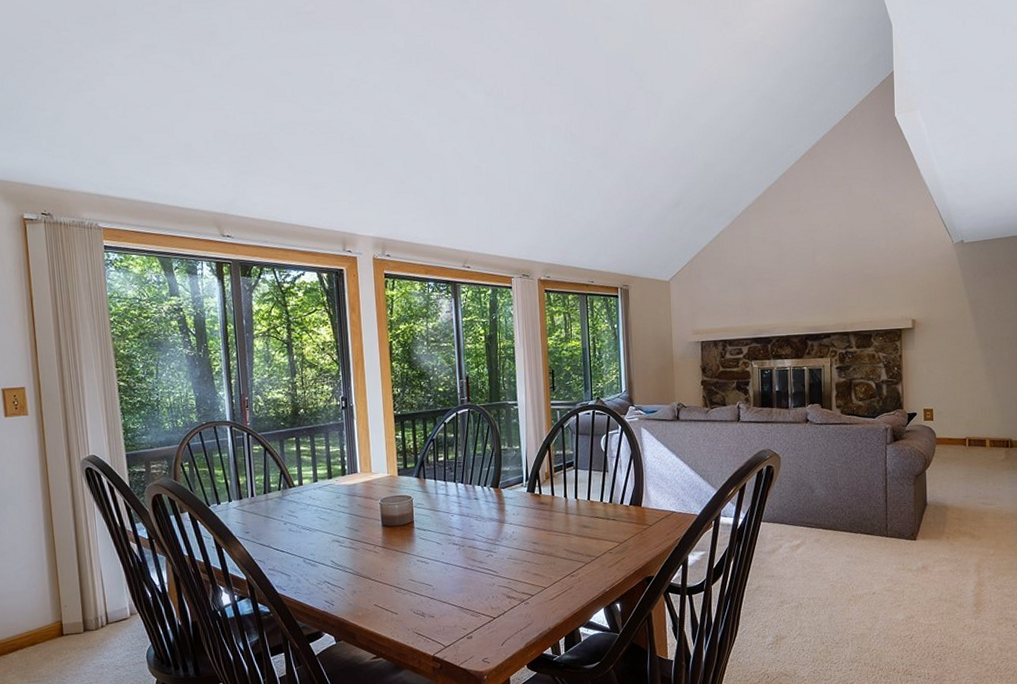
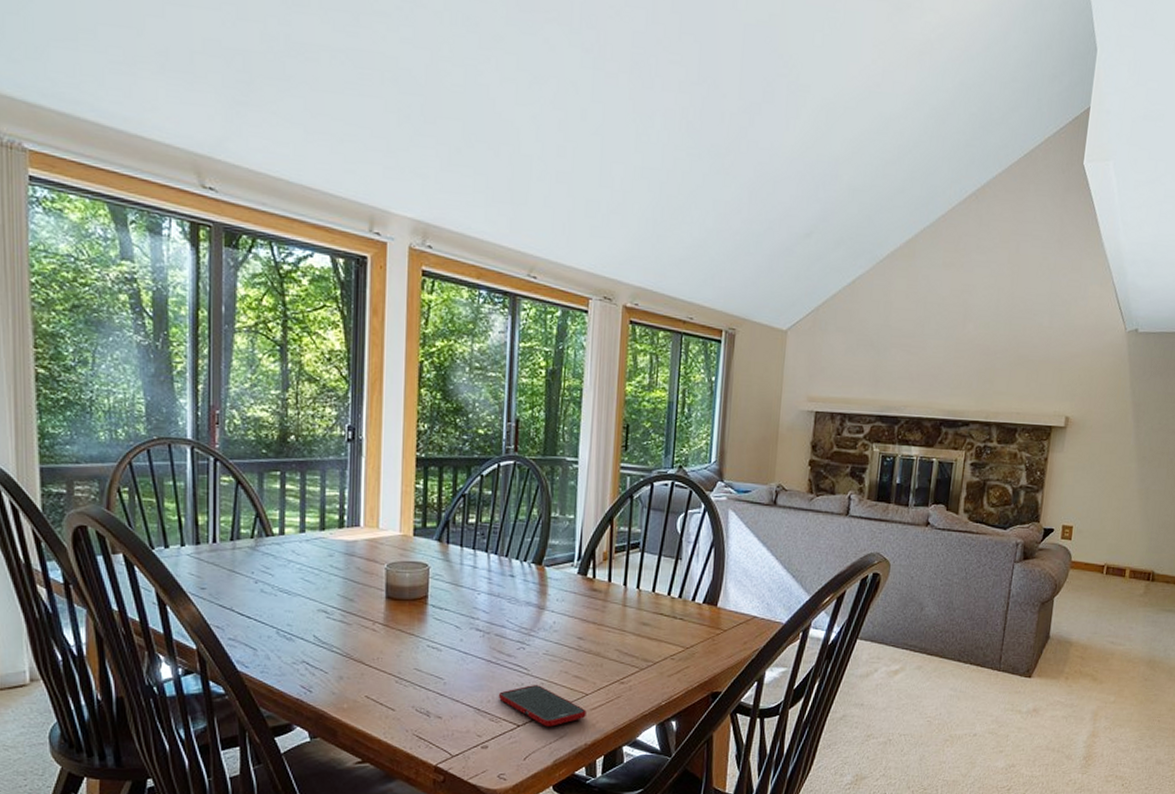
cell phone: none [476,584,547,617] -> present [499,685,587,727]

